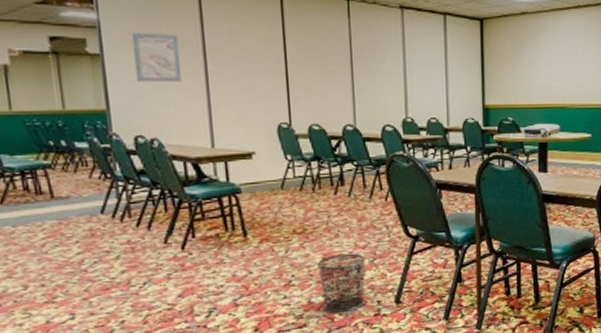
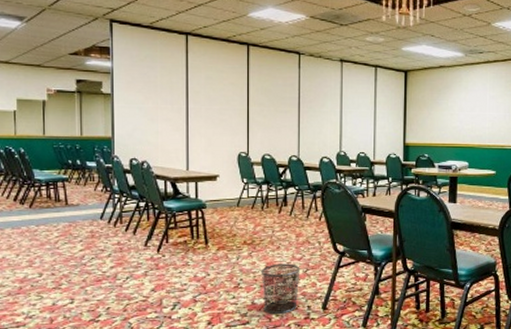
wall art: present [132,32,183,83] -> none [135,77,169,117]

